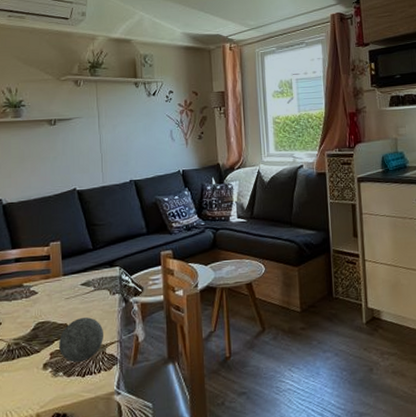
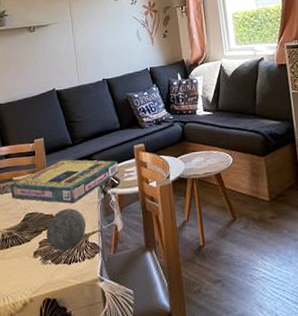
video game box: none [21,264,143,313] -> present [11,159,119,204]

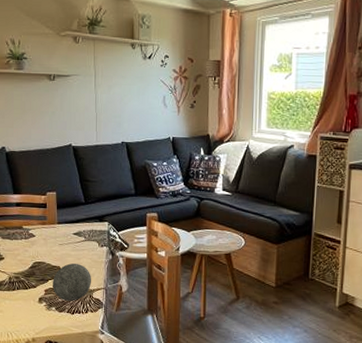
video game box: present [11,159,119,204] -> none [21,215,129,260]

